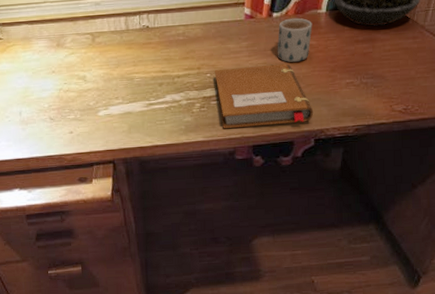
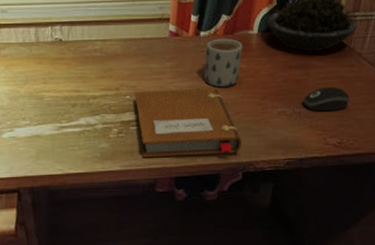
computer mouse: none [369,58,414,81] -> present [302,87,350,112]

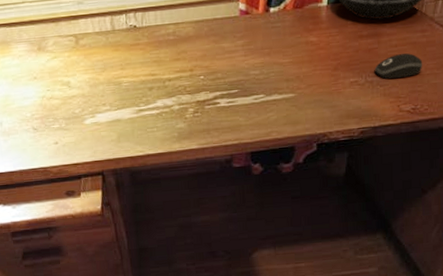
notebook: present [134,88,242,157] -> none [208,62,316,135]
mug: present [204,38,243,87] -> none [275,12,313,61]

